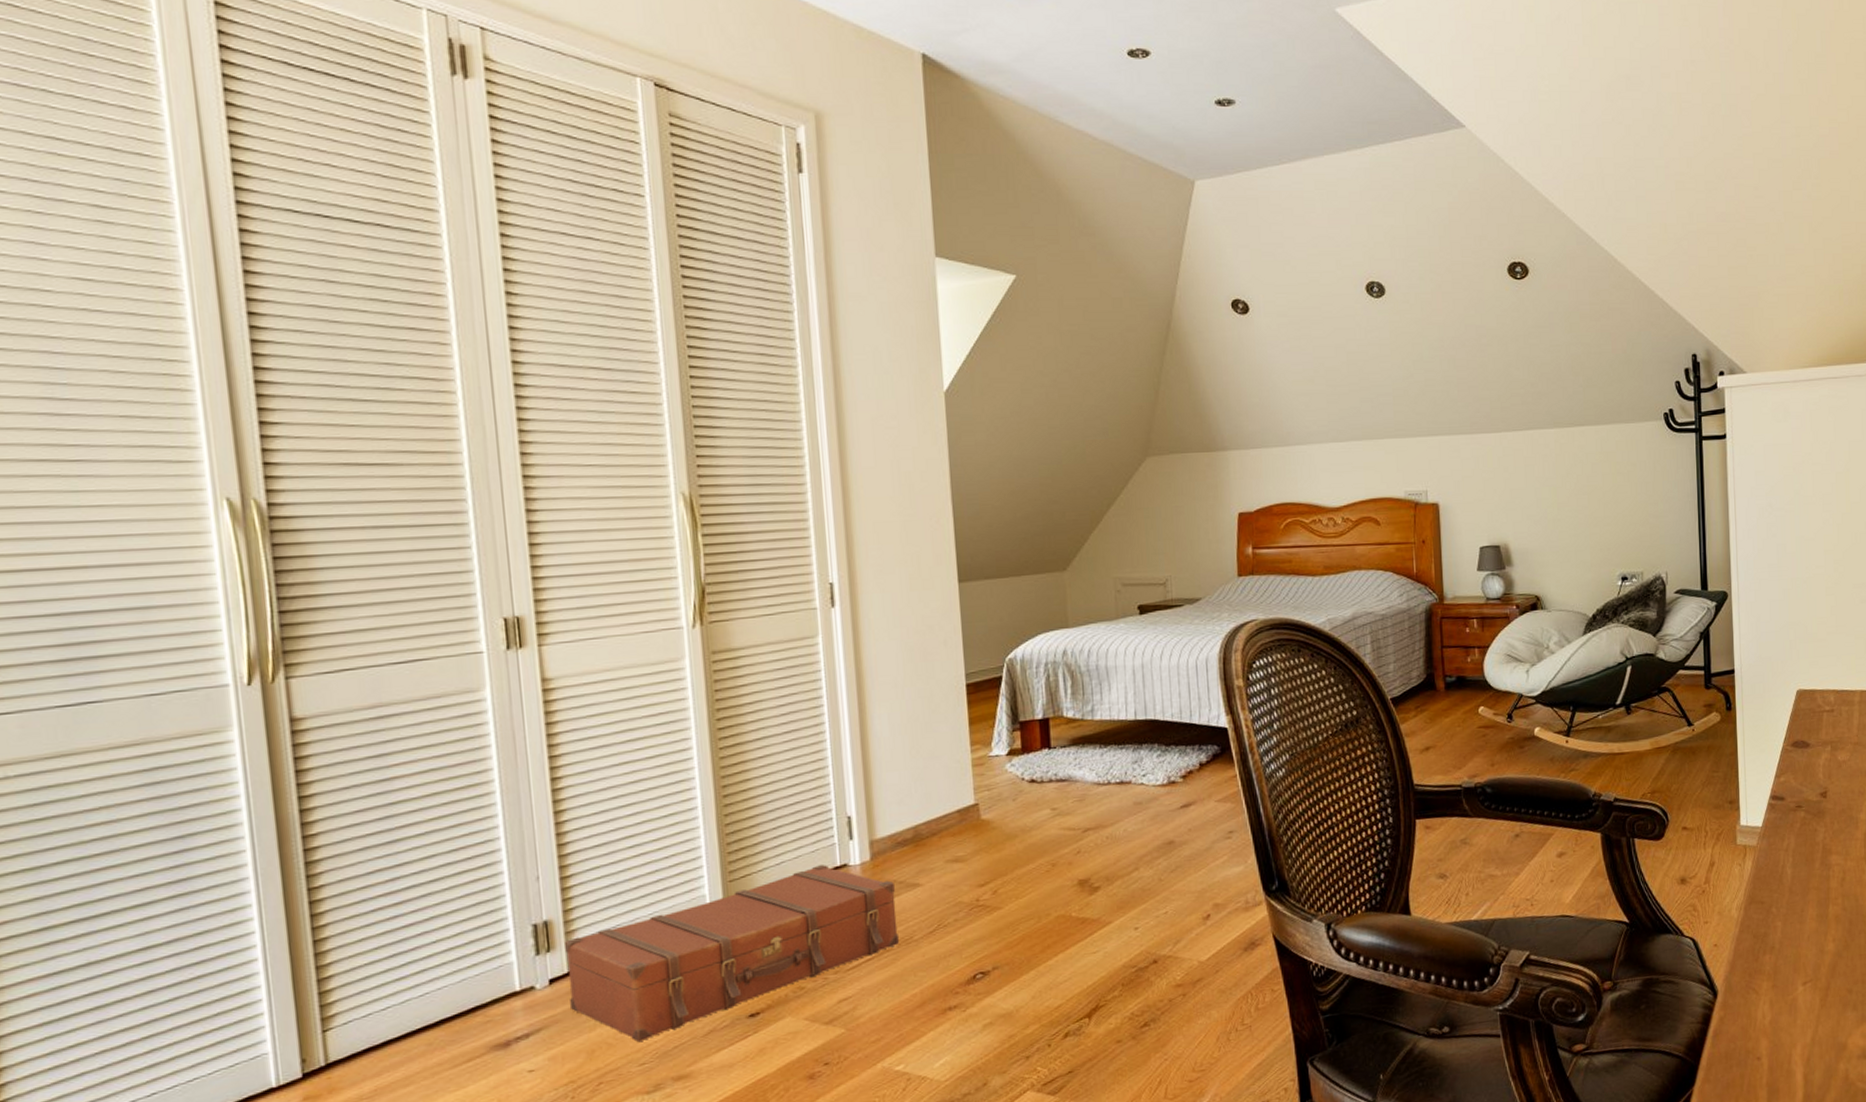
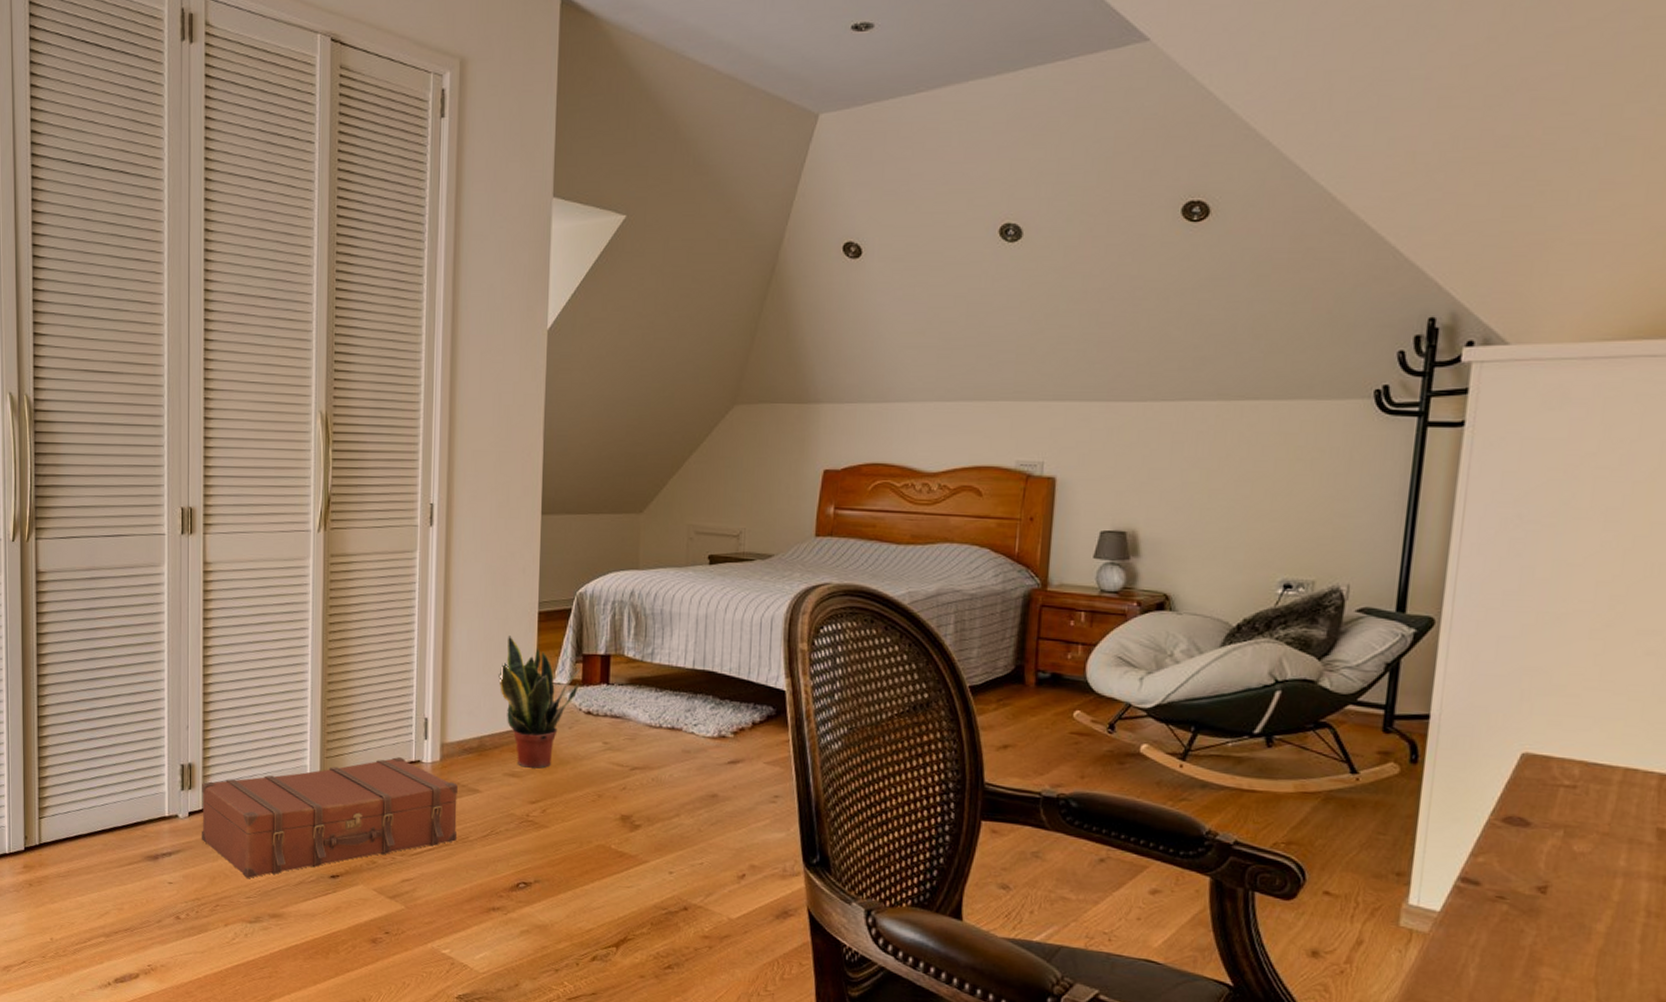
potted plant: none [929,713,1019,850] -> present [499,635,581,769]

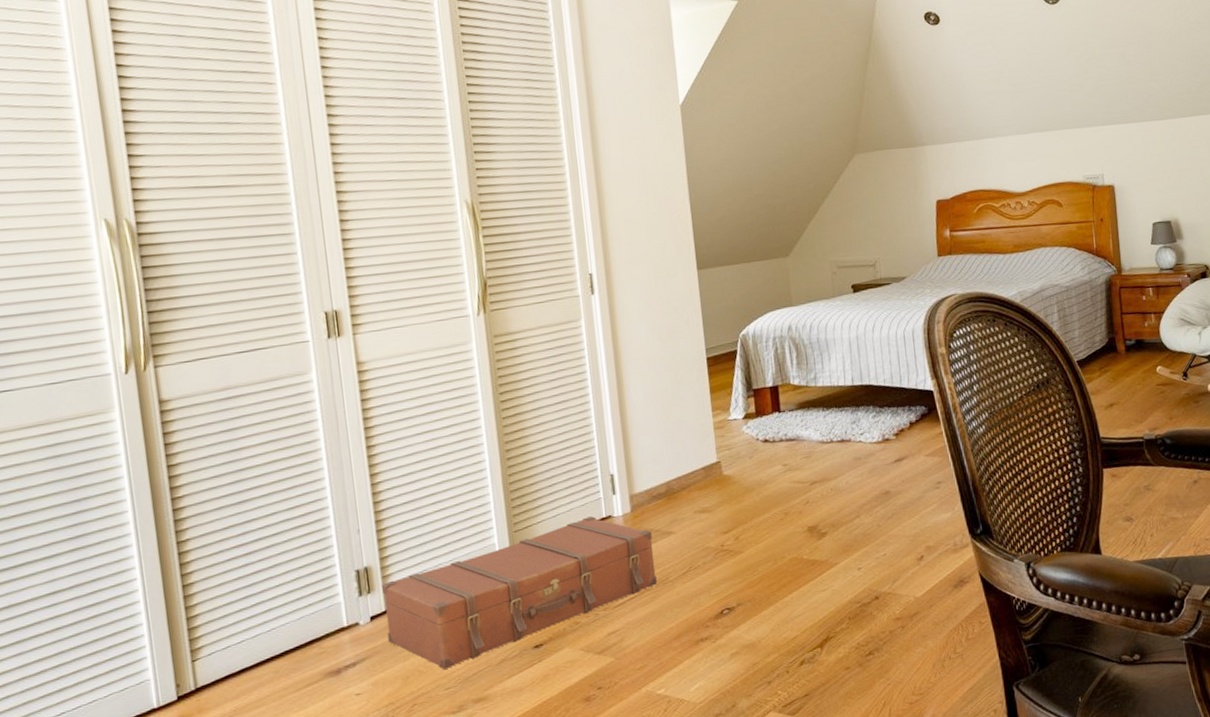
potted plant: present [499,635,581,769] -> none [677,384,754,502]

